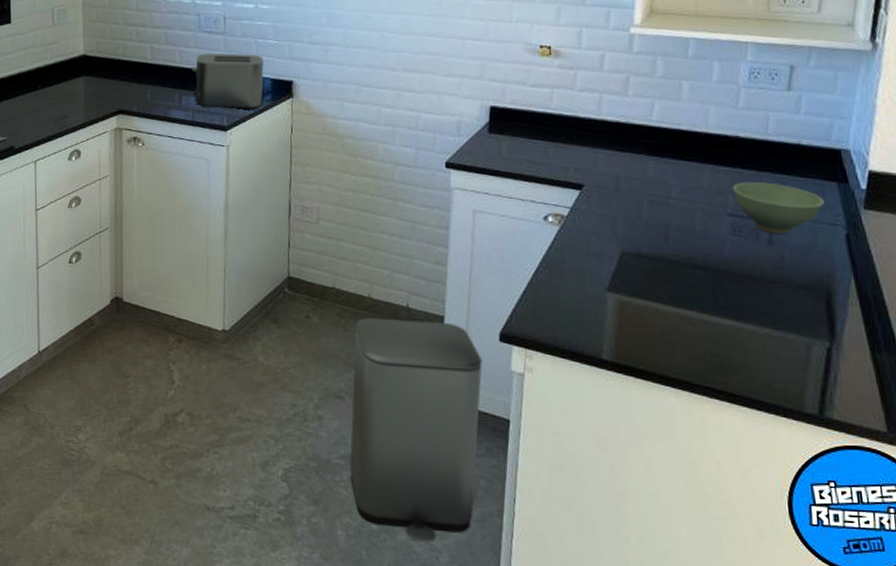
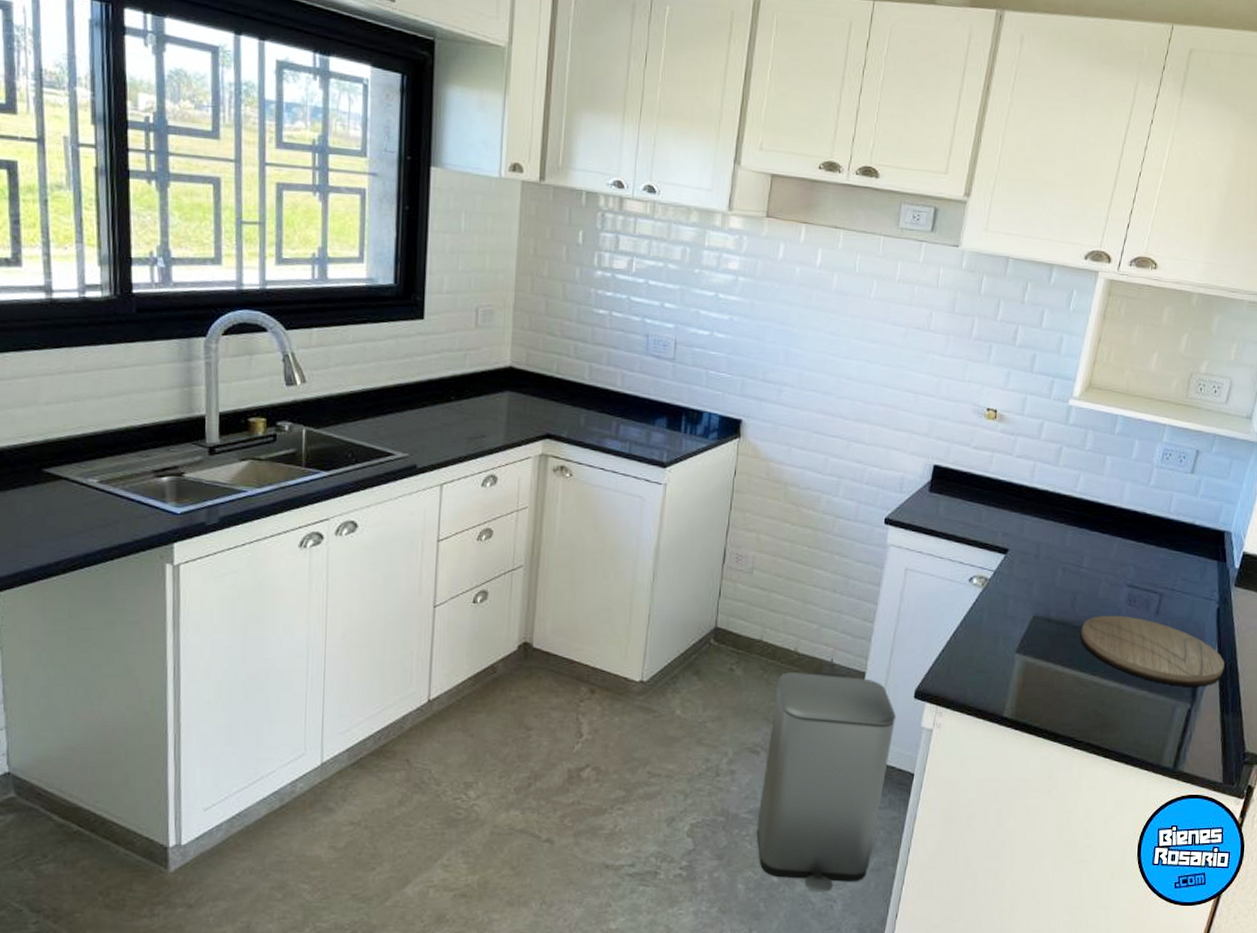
toaster: present [192,53,264,110] -> none [633,380,713,447]
cutting board: none [680,247,867,323] -> present [1080,615,1225,687]
bowl: present [732,181,825,234] -> none [1134,555,1205,606]

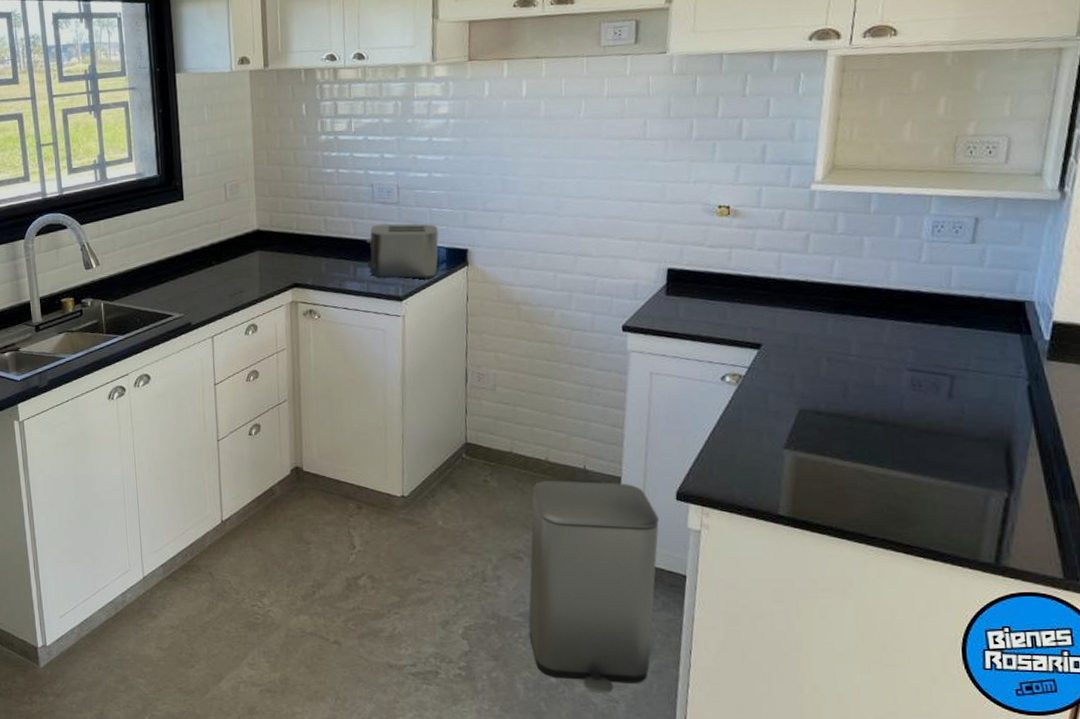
toaster: none [633,380,713,447] -> present [366,223,439,280]
cutting board: present [1080,615,1225,687] -> none [858,402,1047,474]

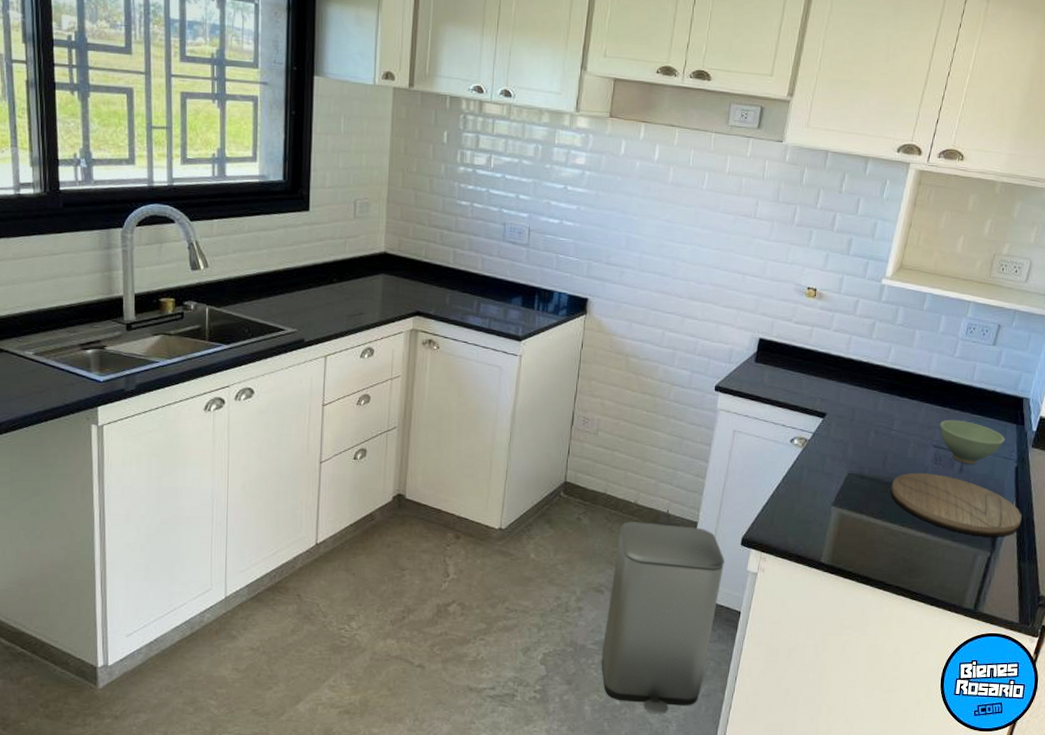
toaster: present [366,223,439,280] -> none [492,263,563,323]
cutting board: none [858,402,1047,474] -> present [890,472,1022,537]
bowl: none [913,336,1007,388] -> present [940,419,1005,464]

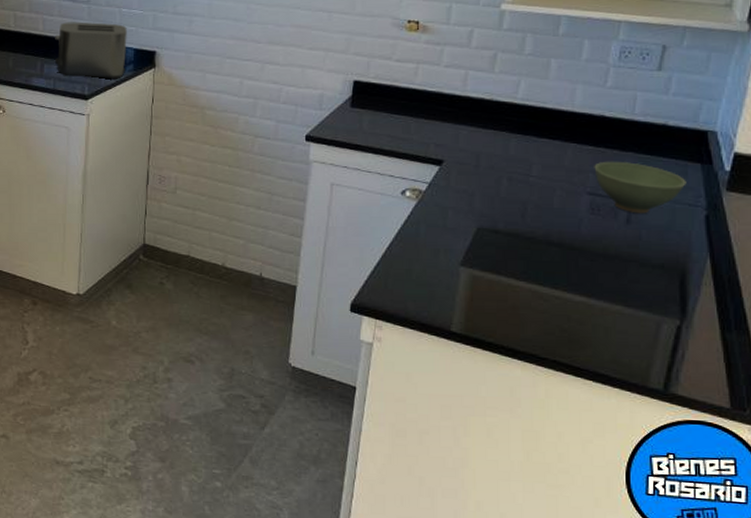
toaster: none [492,263,563,323] -> present [55,22,127,79]
pedal bin: present [601,521,724,714] -> none [196,285,332,500]
cutting board: present [890,472,1022,537] -> none [535,225,721,302]

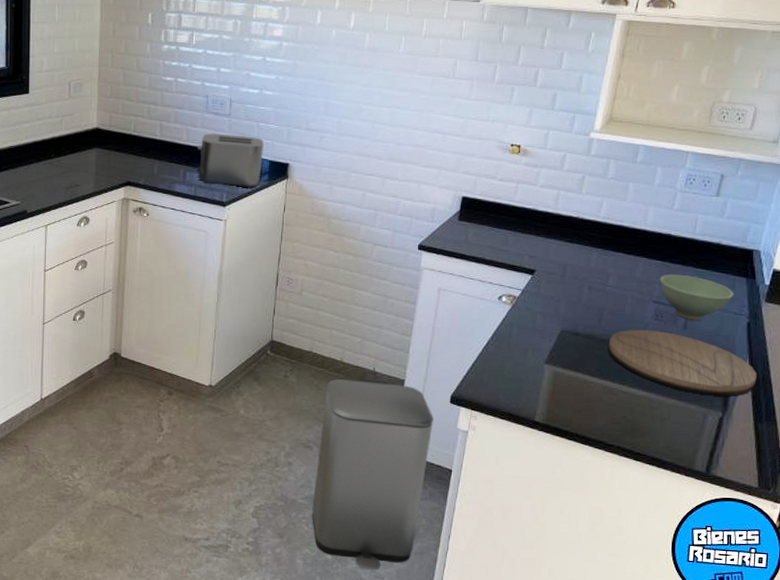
pedal bin: none [196,285,332,500] -> present [312,379,433,570]
cutting board: none [535,225,721,302] -> present [608,329,757,397]

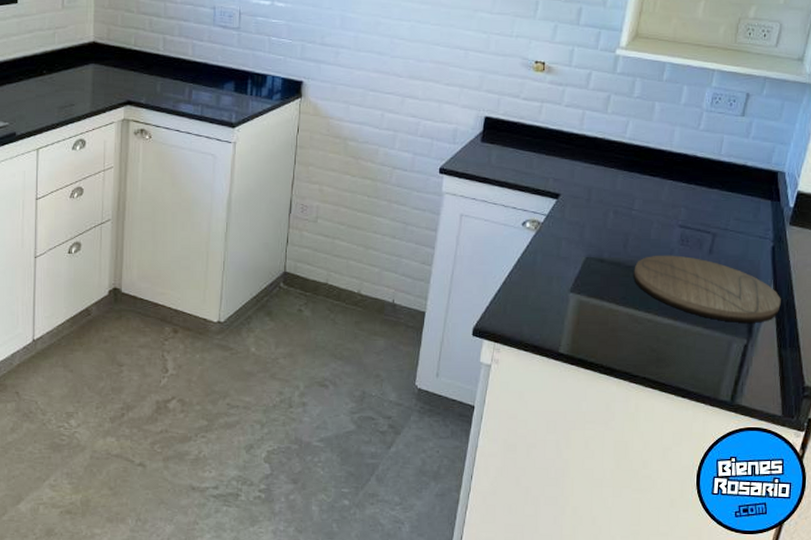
toaster: present [197,133,264,188] -> none [204,48,275,108]
pedal bin: present [312,379,433,570] -> none [328,312,455,515]
bowl: present [660,274,734,320] -> none [685,197,759,245]

